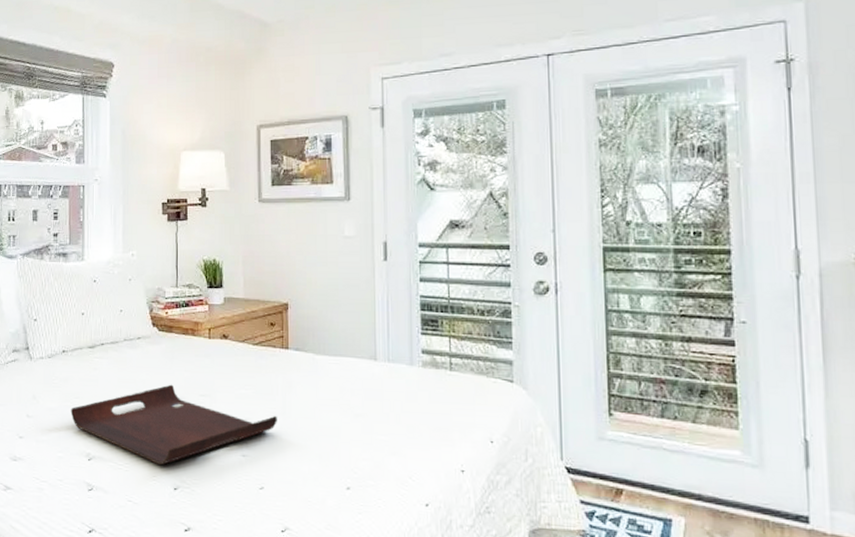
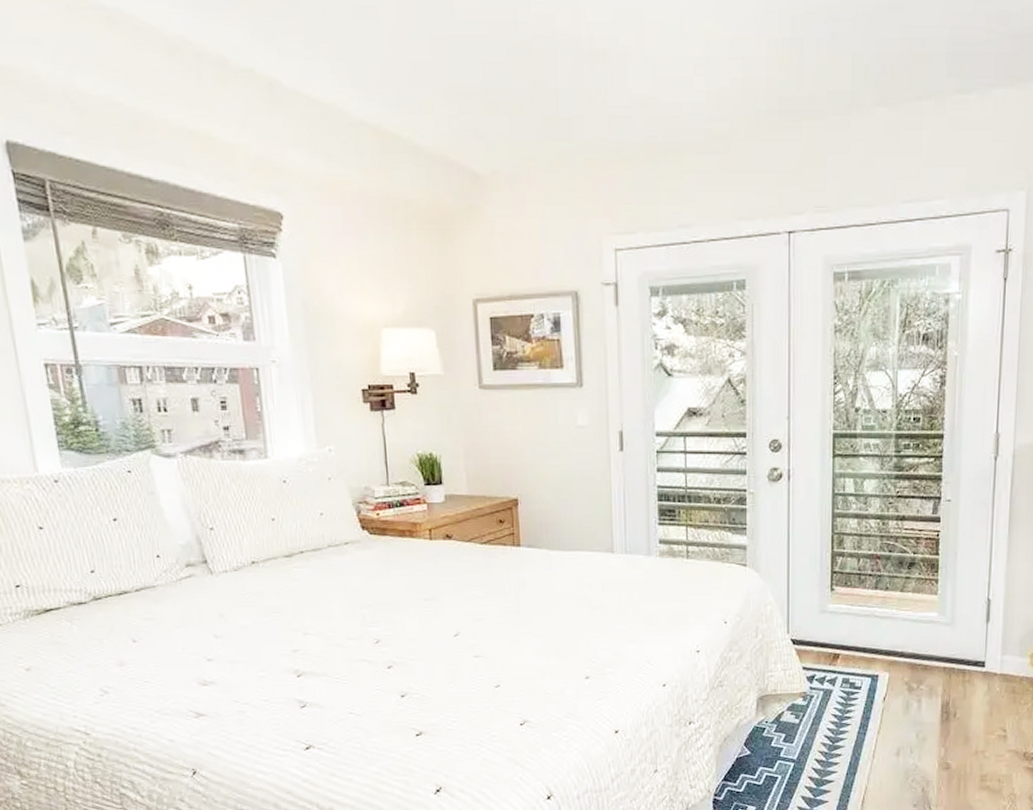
serving tray: present [70,384,277,466] -> none [269,590,511,675]

